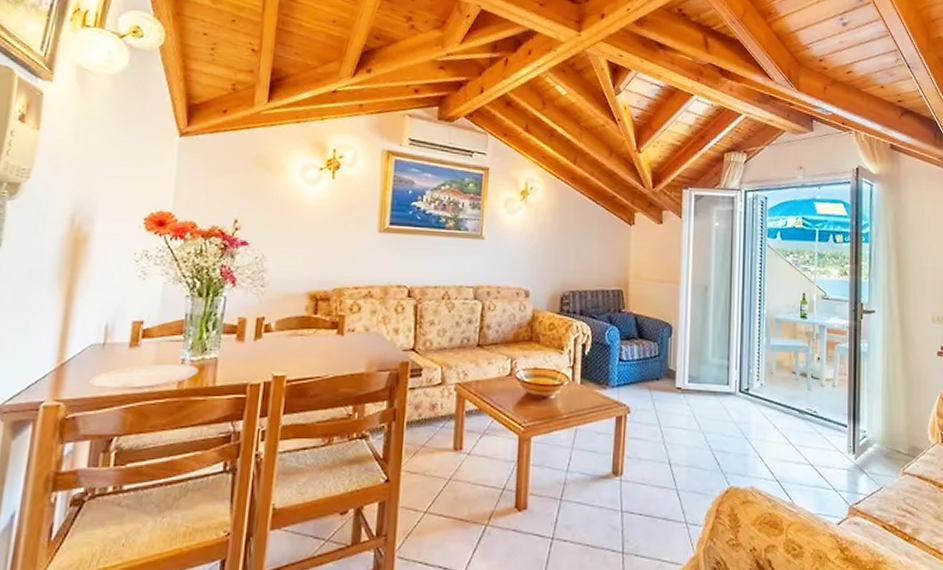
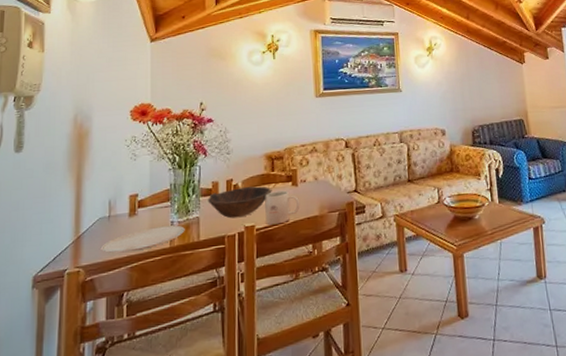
bowl: none [230,329,312,365] -> present [208,186,272,219]
mug: none [299,338,343,378] -> present [264,190,299,225]

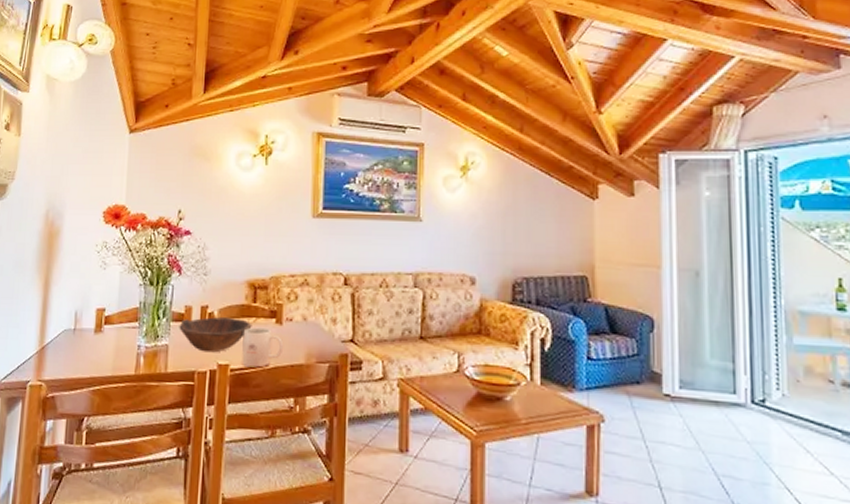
plate: present [101,225,185,254] -> none [65,349,152,373]

